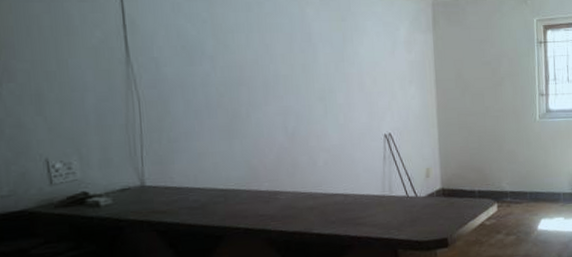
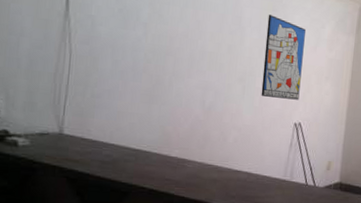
wall art: none [338,26,385,112] -> present [261,14,306,100]

